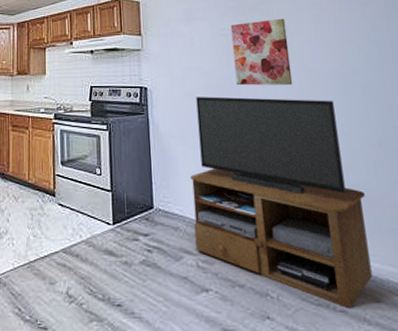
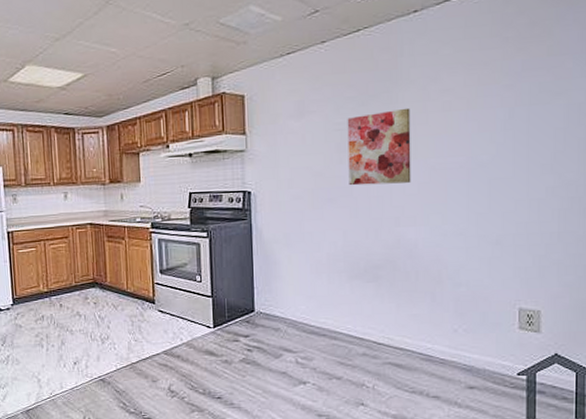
tv stand: present [190,96,373,308] -> none [294,197,473,394]

